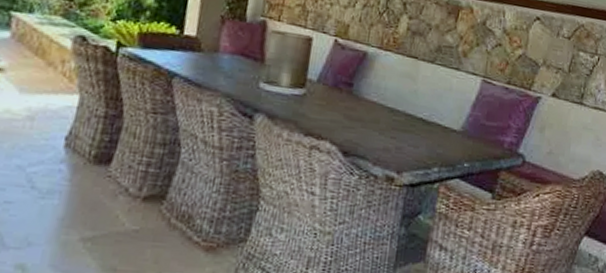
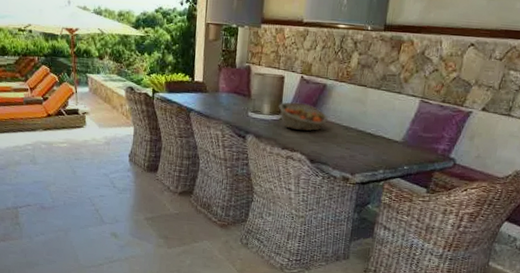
fruit basket: none [302,72,368,113] -> present [278,102,328,131]

